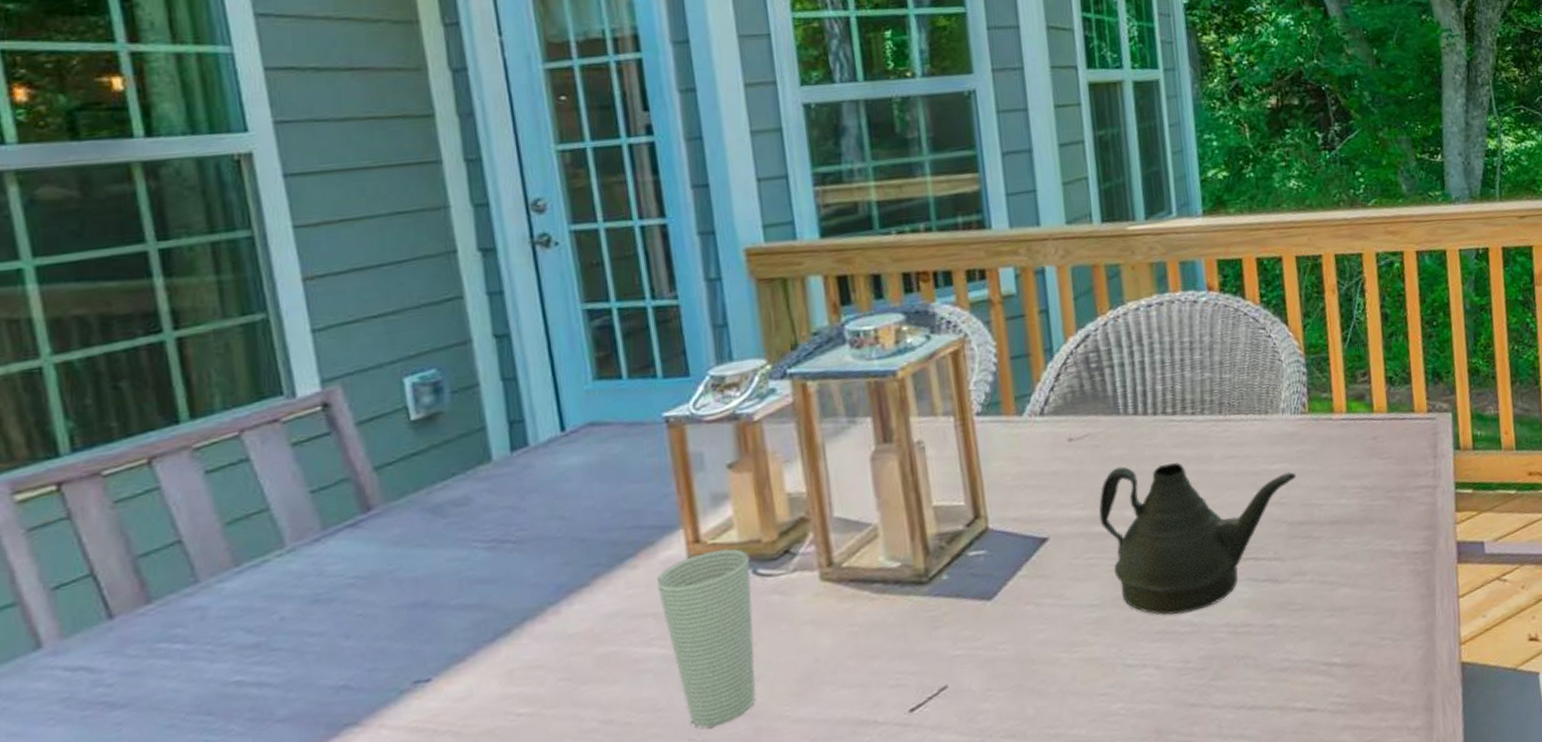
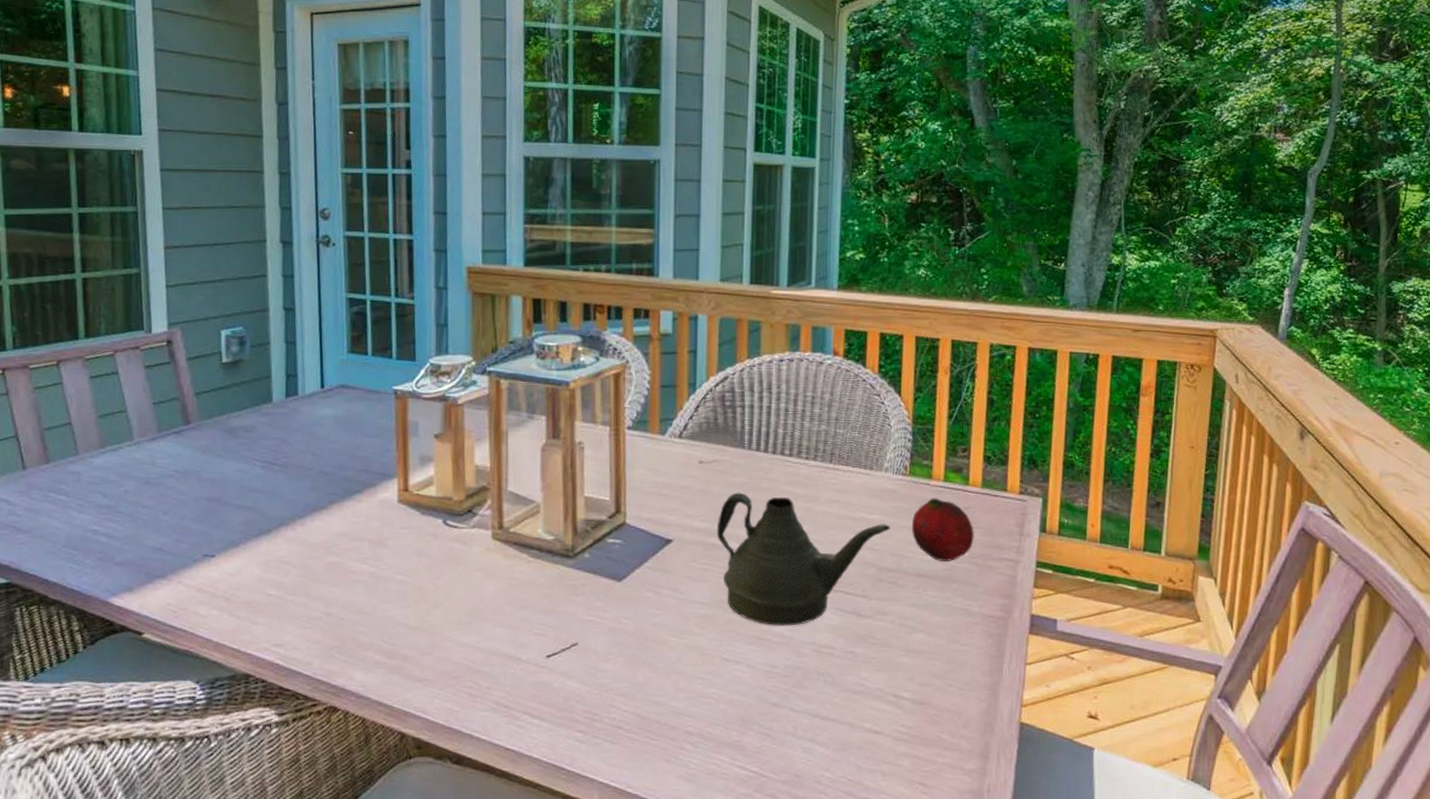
cup: present [656,548,757,728] -> none [374,500,442,635]
fruit: none [1317,432,1388,503] -> present [911,498,975,561]

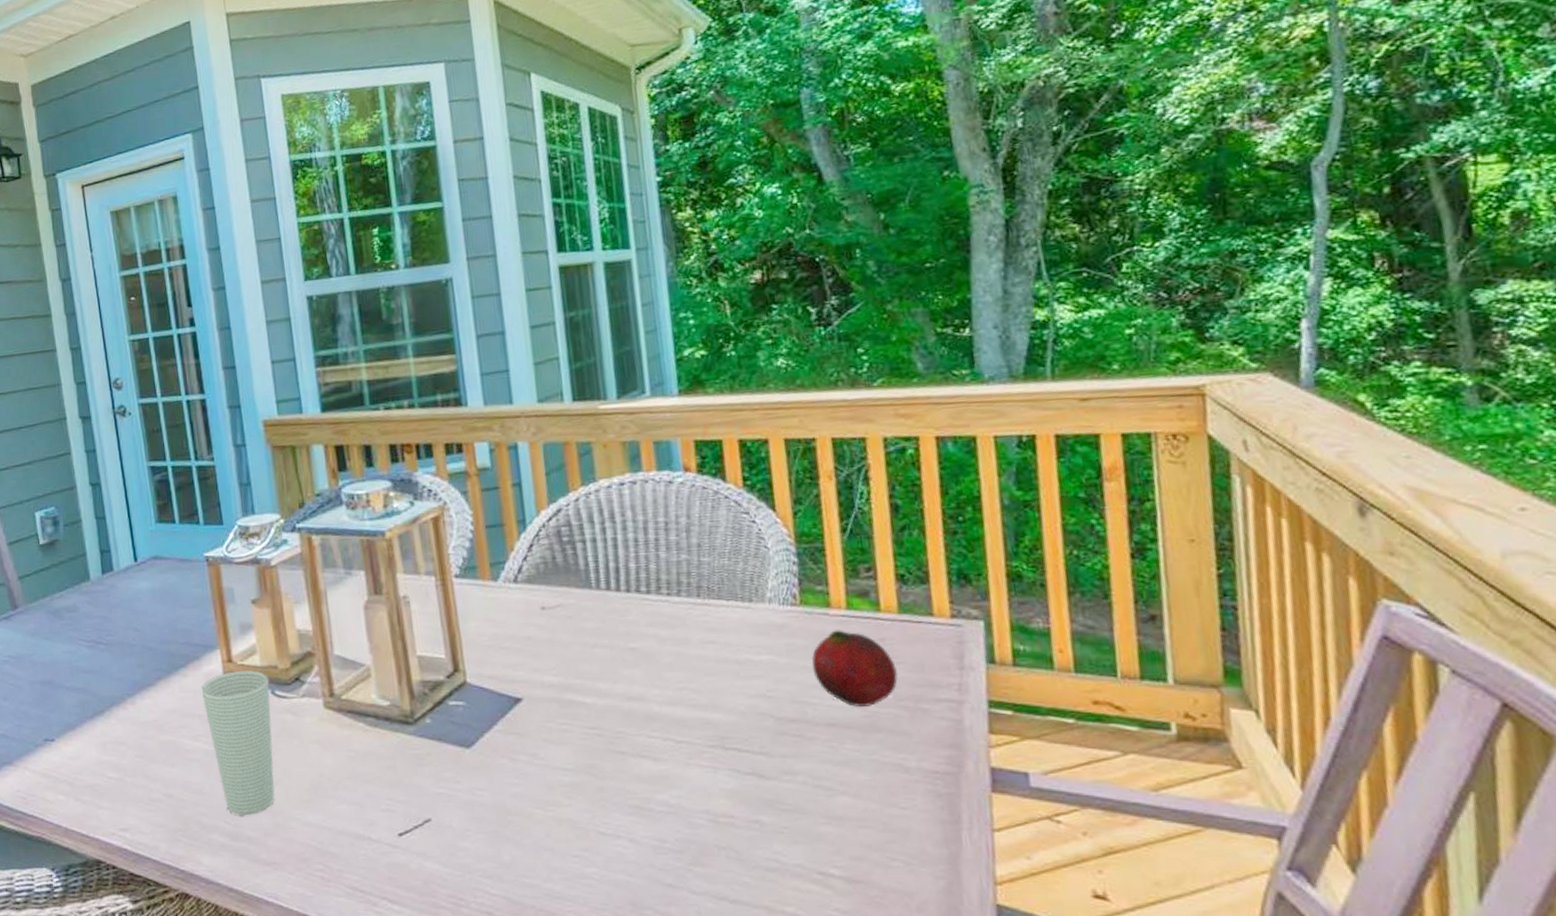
cup: none [374,500,442,635] -> present [201,670,275,815]
teapot: present [716,492,891,626] -> none [571,639,786,793]

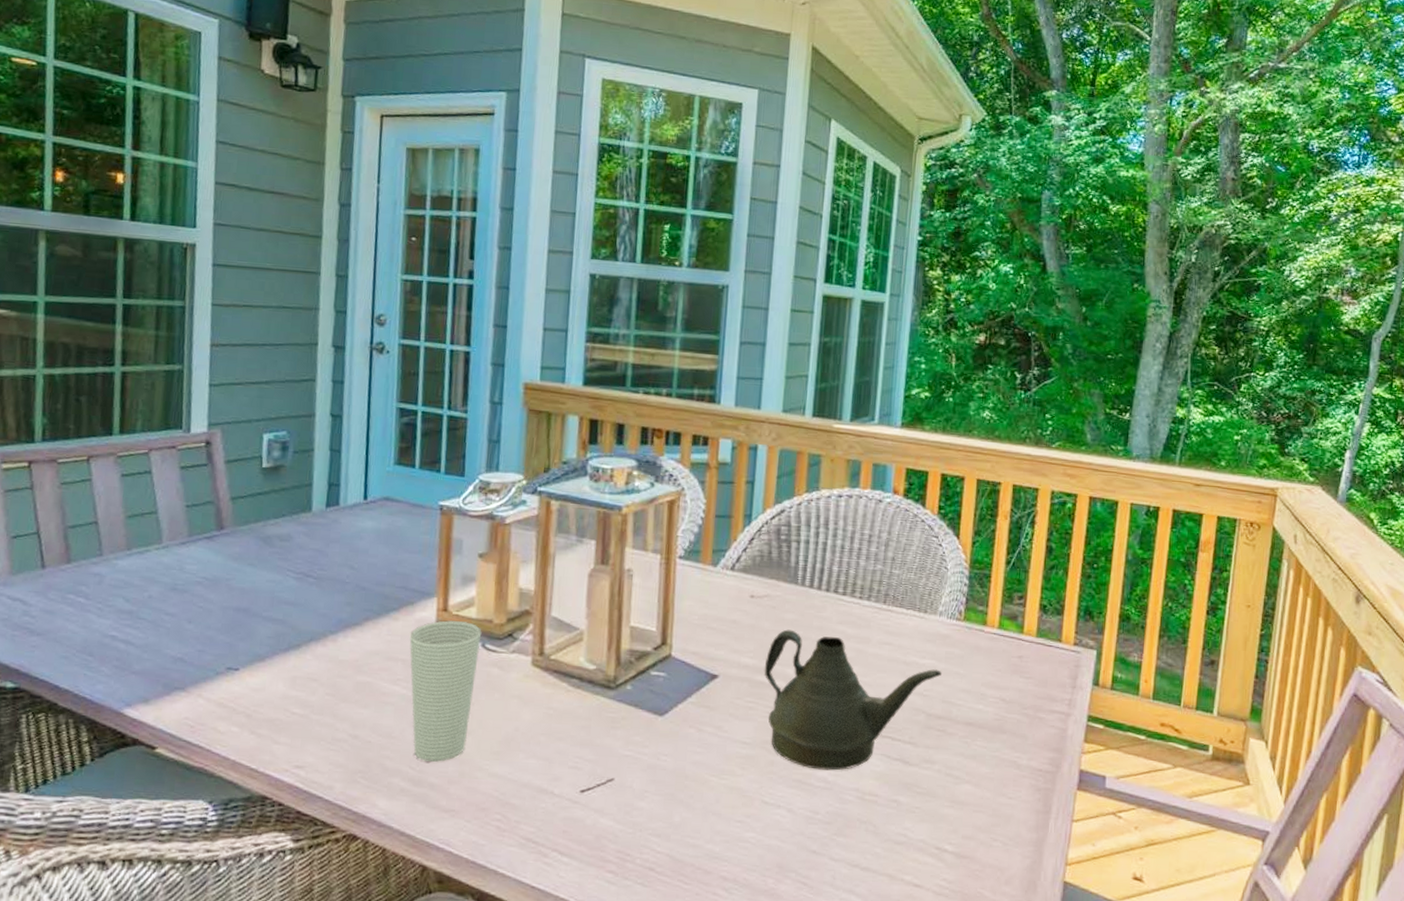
teapot: none [571,639,786,793] -> present [764,629,943,771]
fruit: present [811,630,899,707] -> none [963,645,1027,711]

